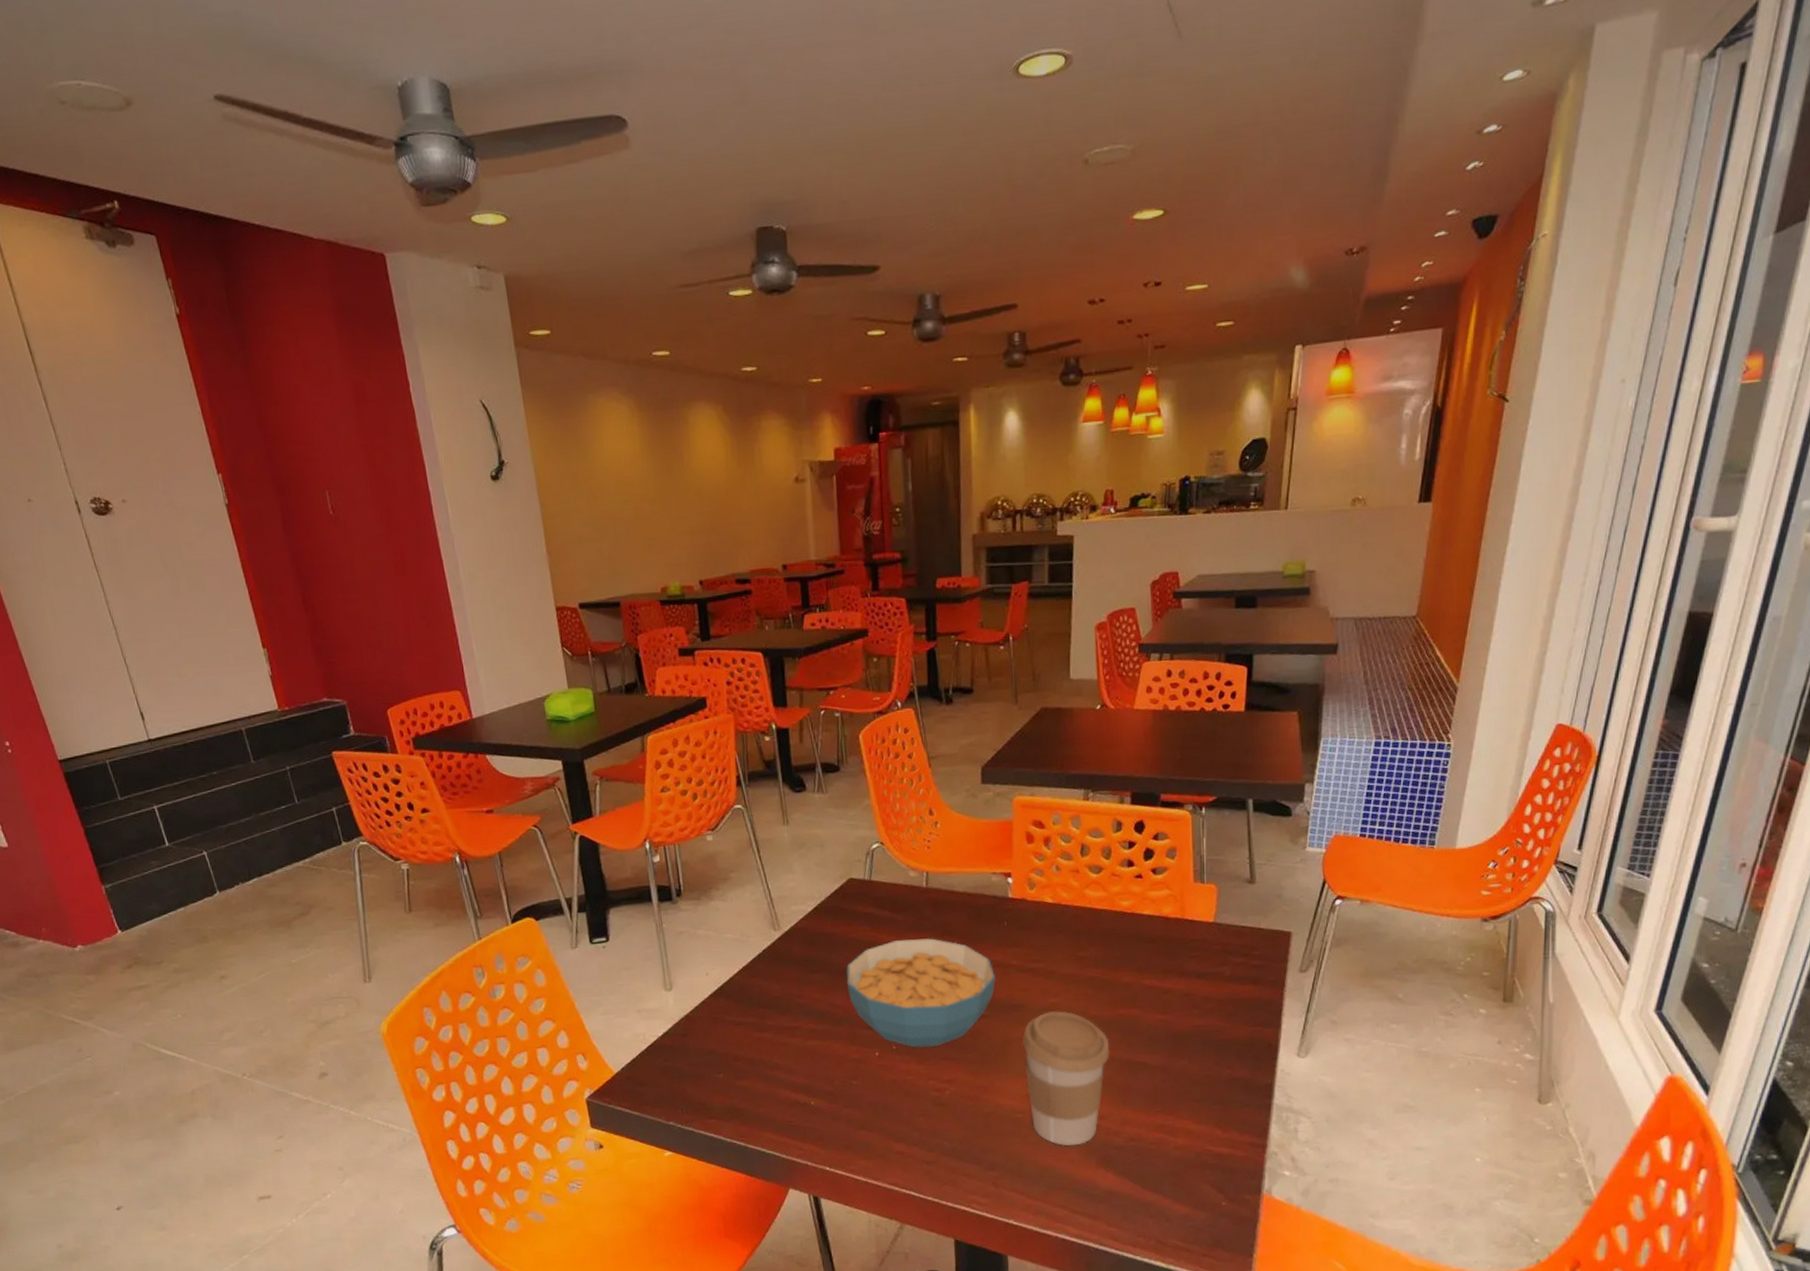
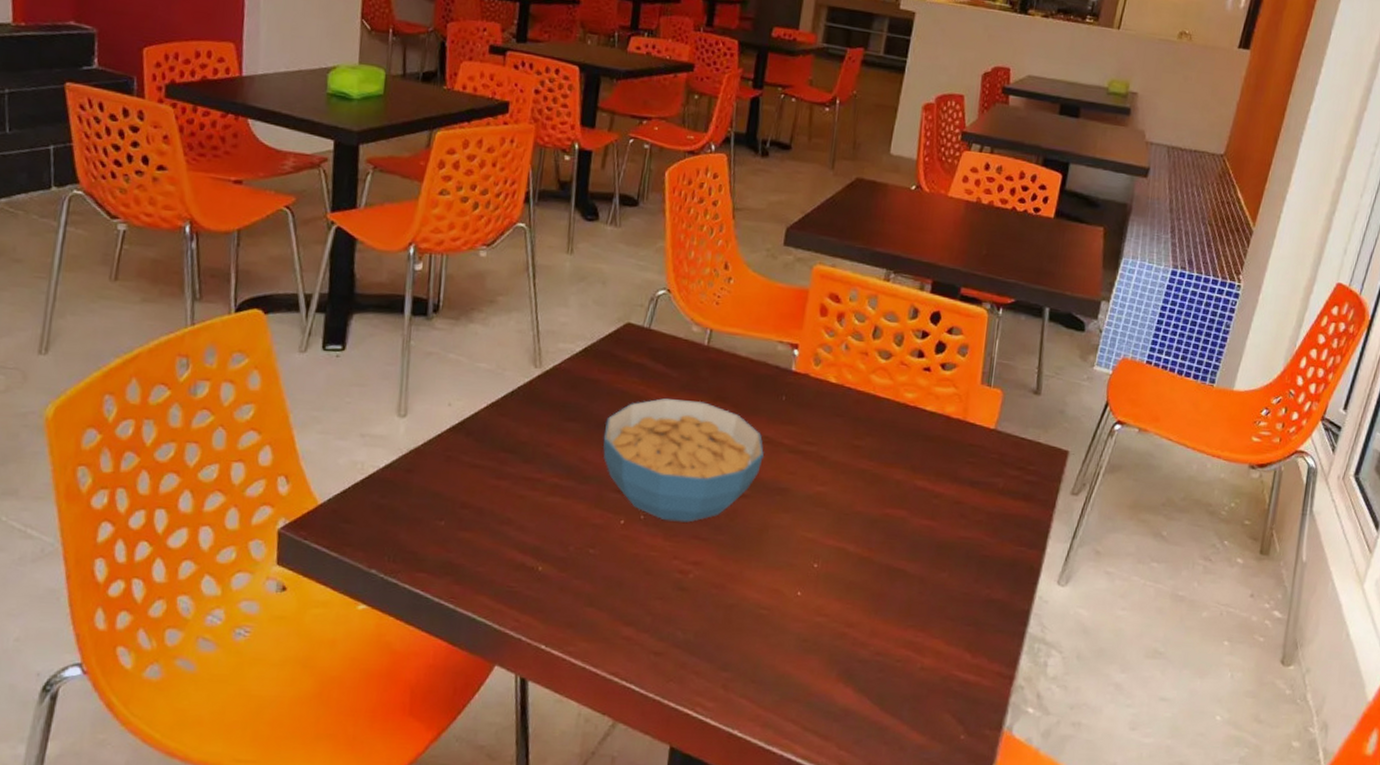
coffee cup: present [1021,1011,1110,1146] -> none [775,500,871,654]

